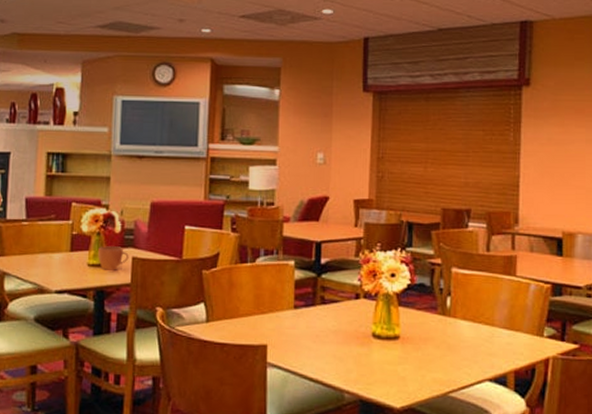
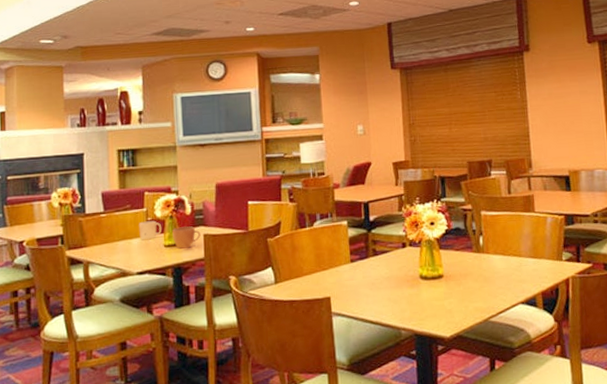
mug: none [62,235,88,256] -> present [139,220,162,241]

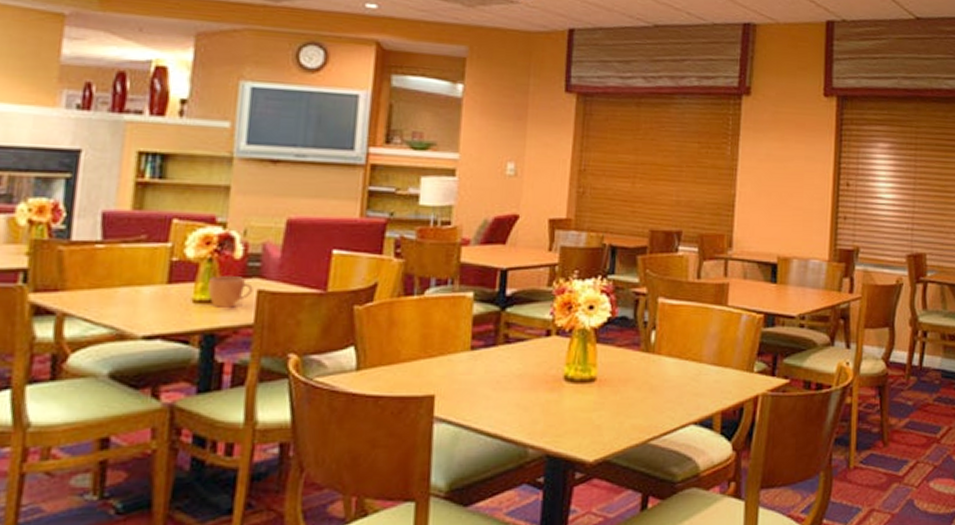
mug: present [139,220,162,241] -> none [154,261,194,290]

